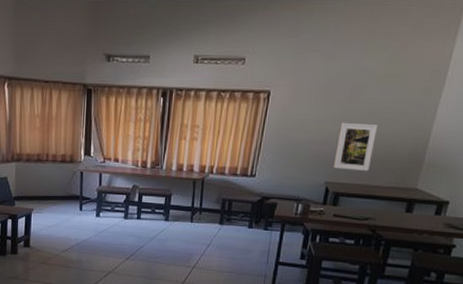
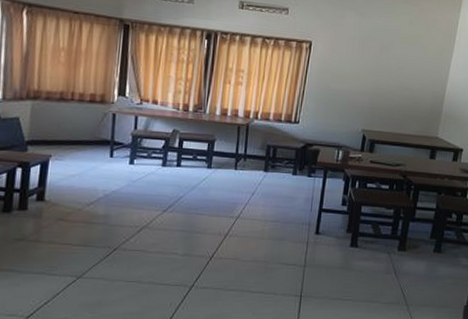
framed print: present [334,122,377,171] -> none [369,75,404,120]

